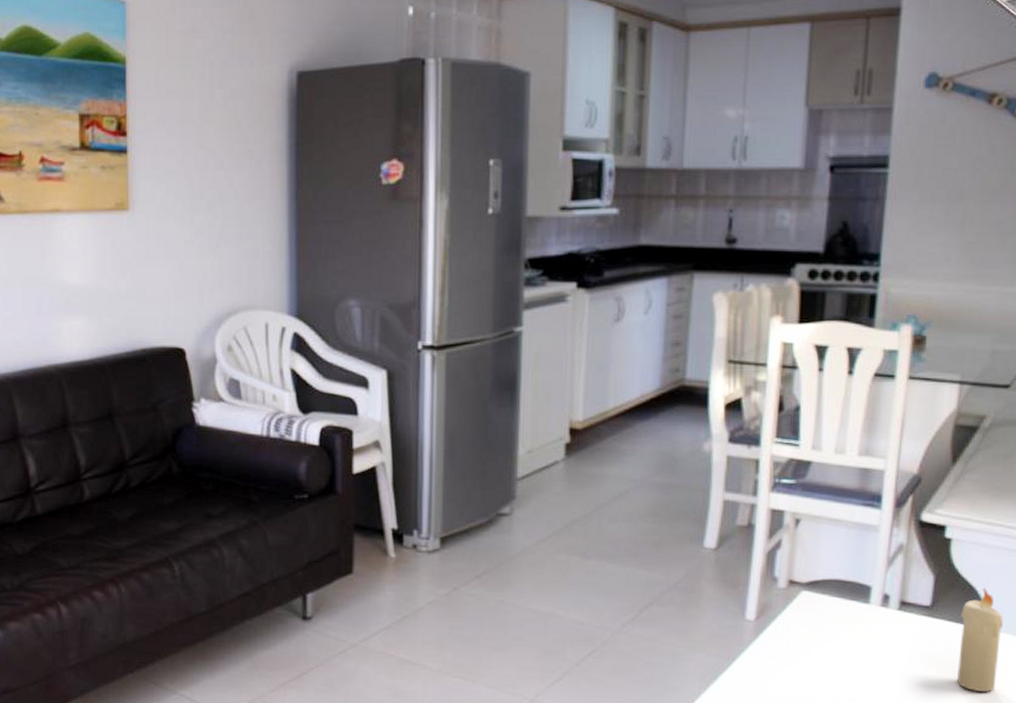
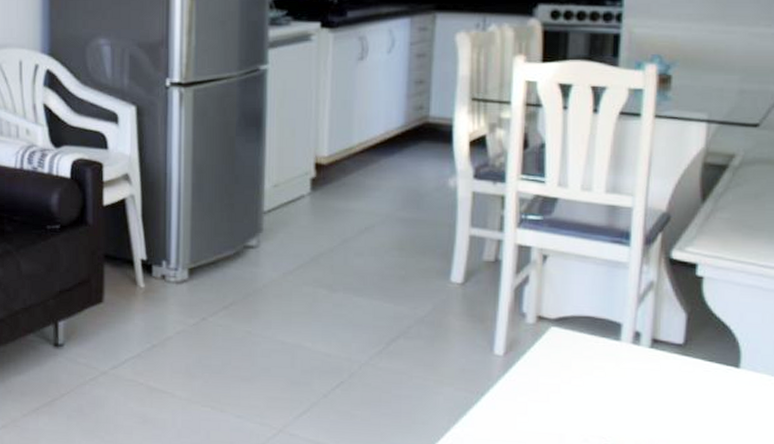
candle: present [957,587,1003,692] -> none [713,326,759,432]

